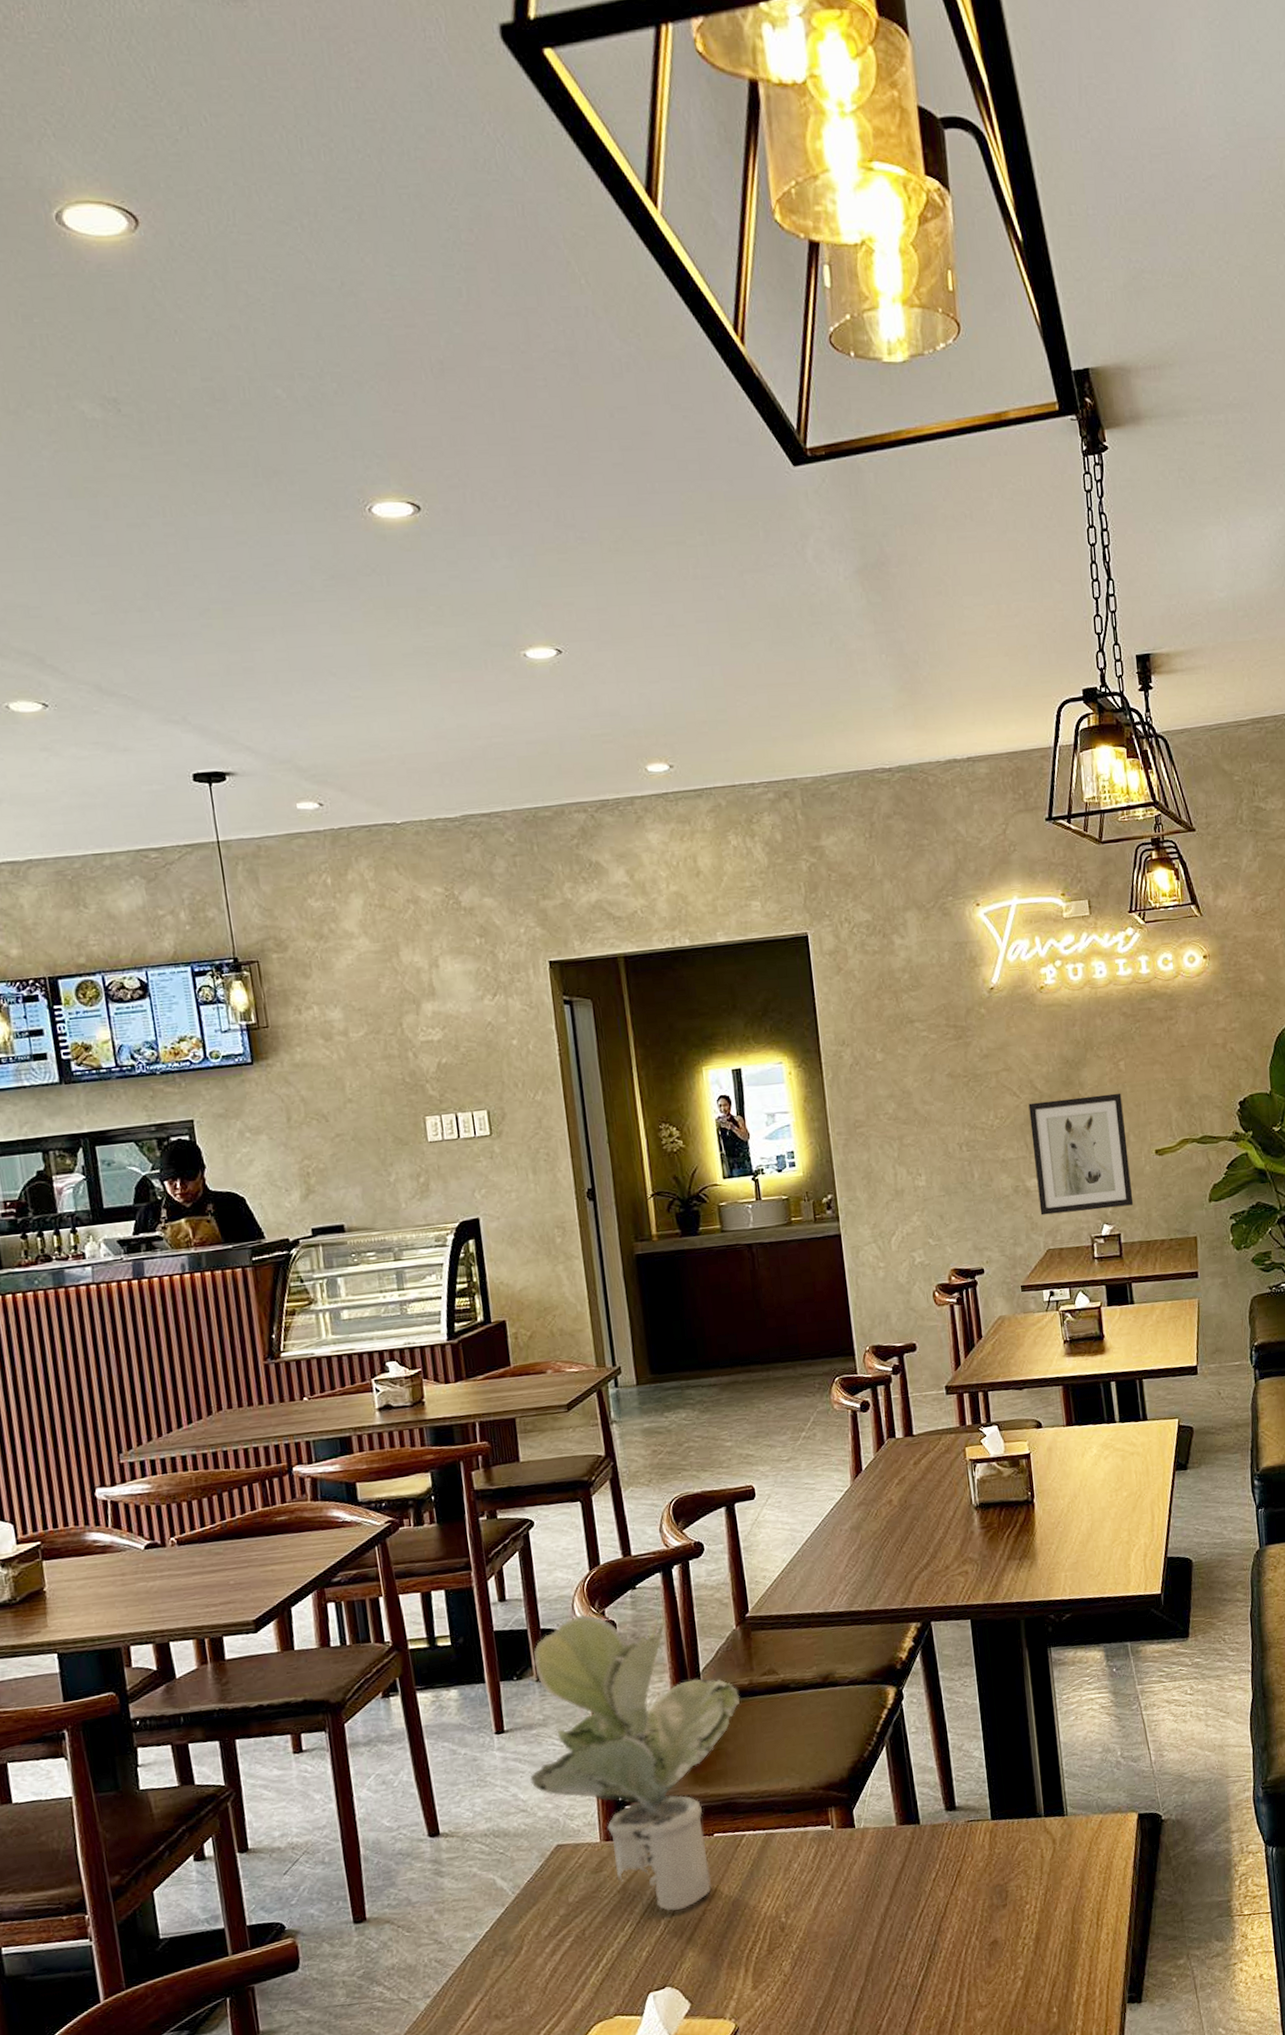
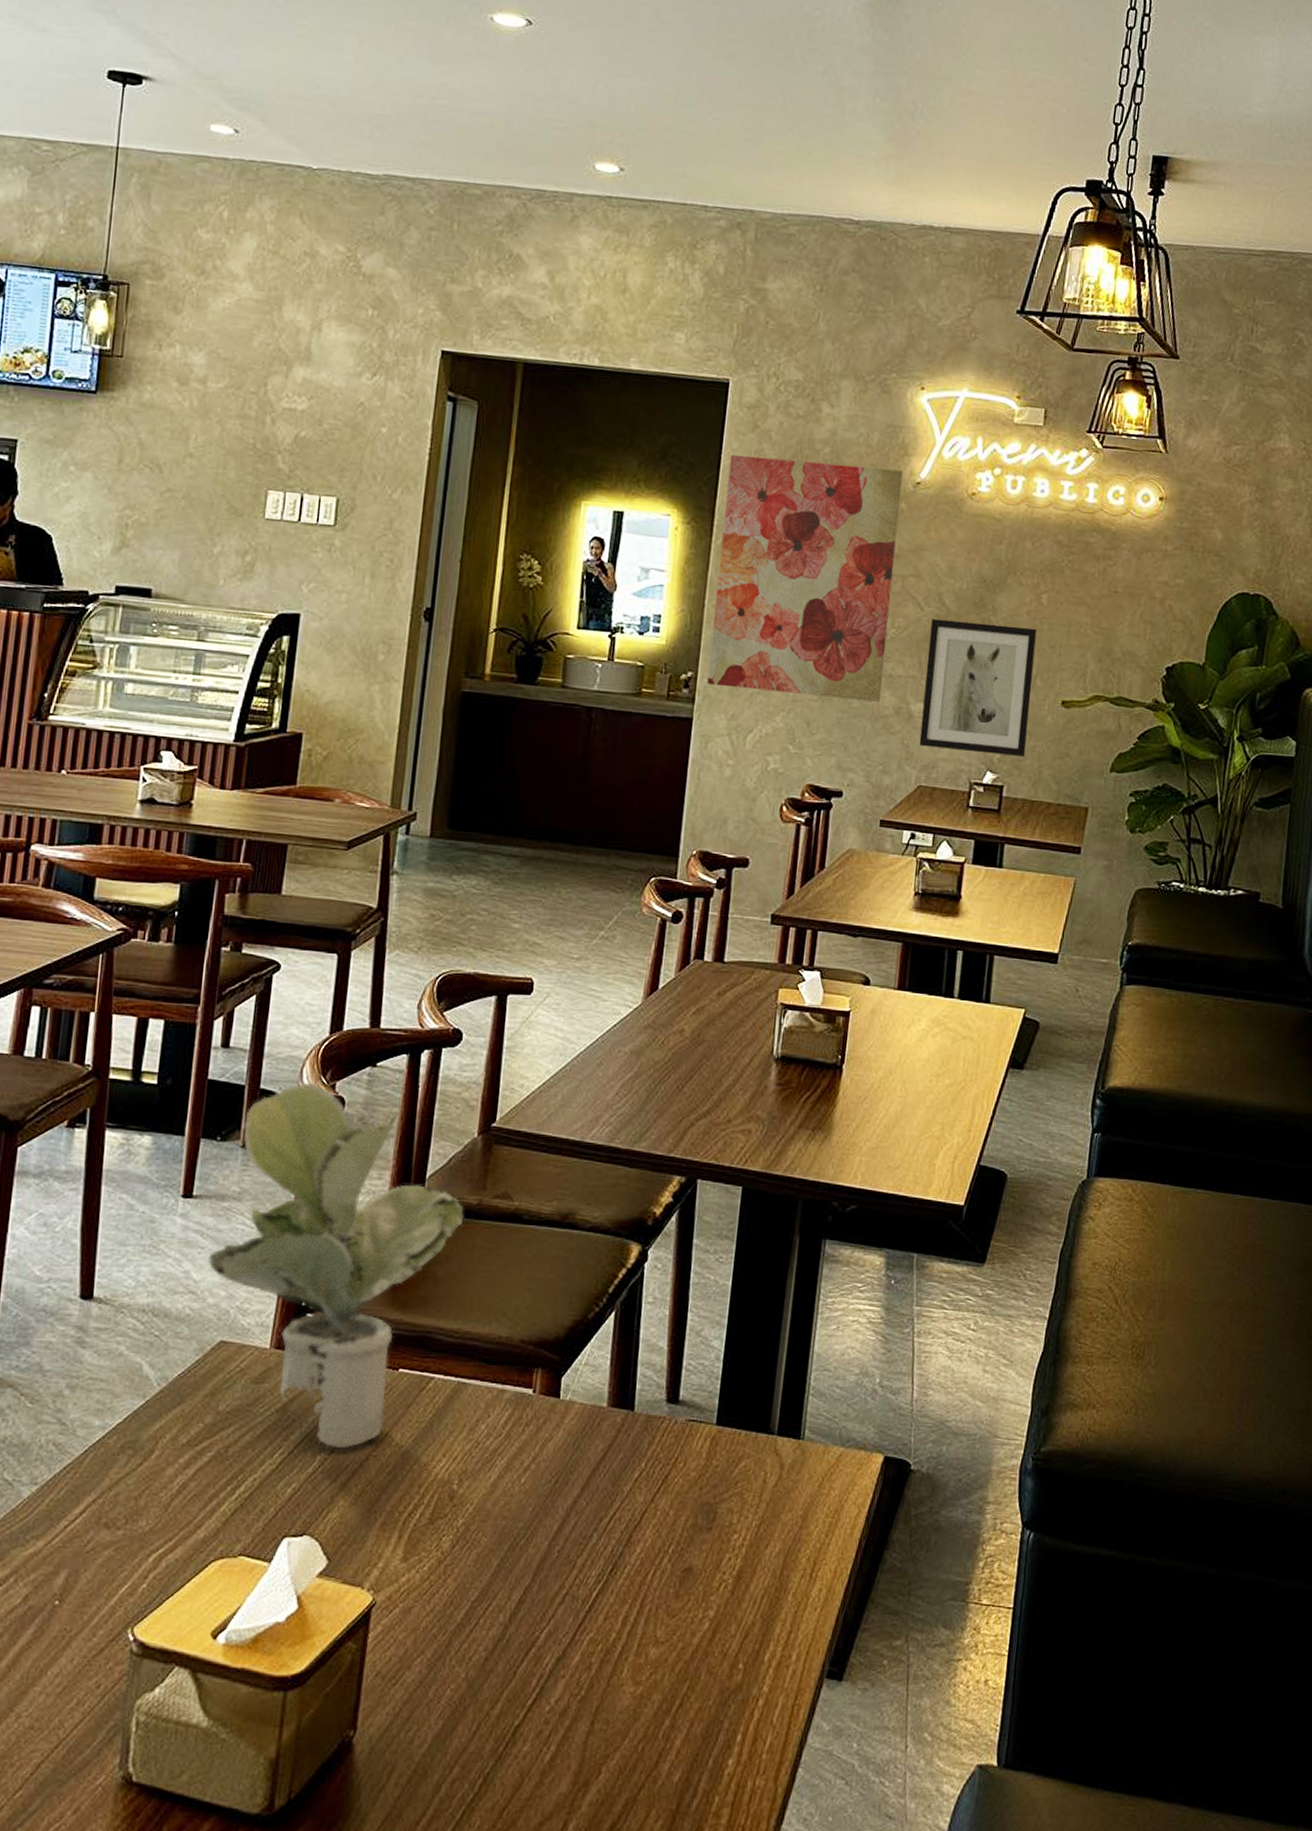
wall art: none [823,981,1000,1202] -> present [707,454,904,702]

